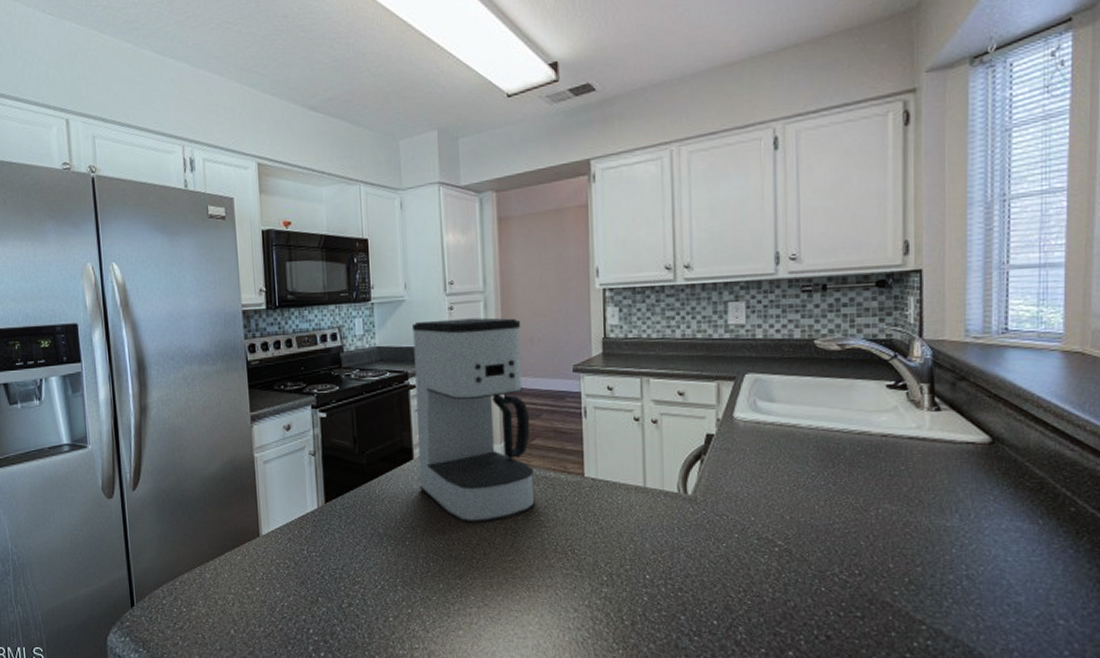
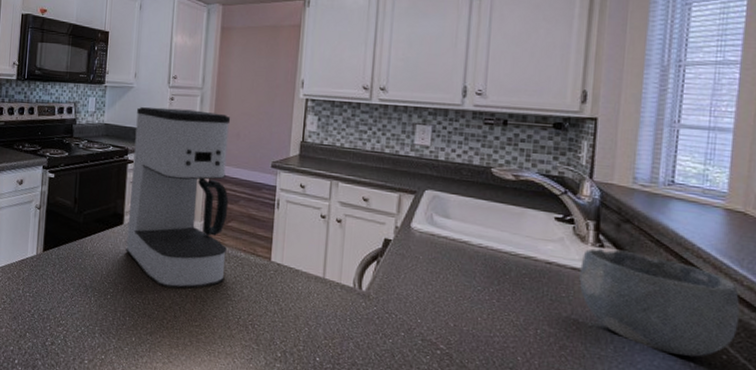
bowl: none [917,411,1085,514] -> present [579,248,740,357]

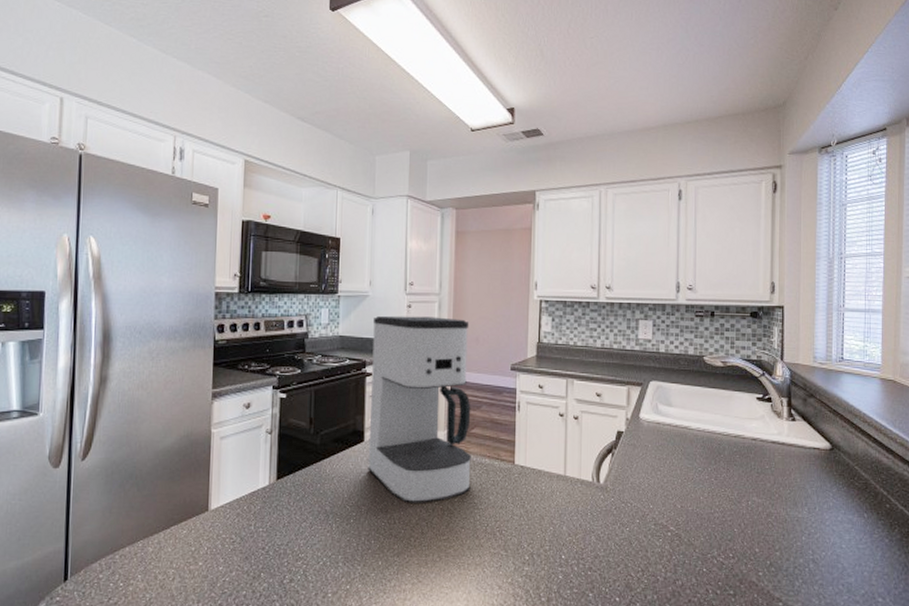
bowl: present [579,248,740,357] -> none [778,422,896,509]

